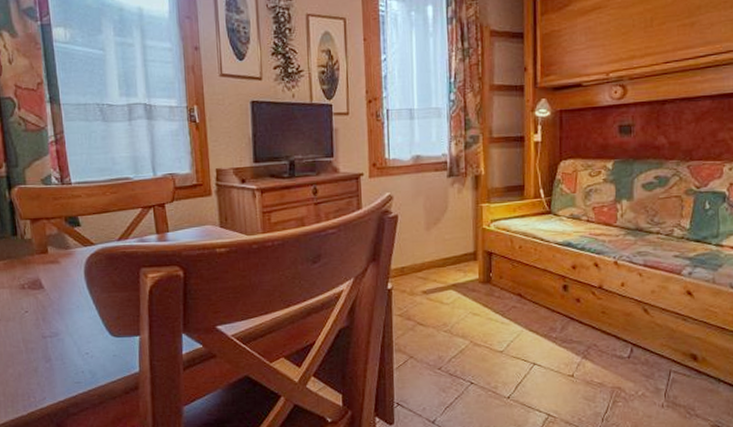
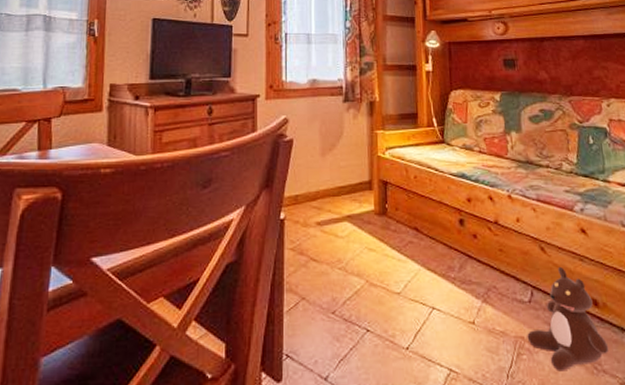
stuffed animal: none [624,326,704,416] -> present [527,266,609,372]

